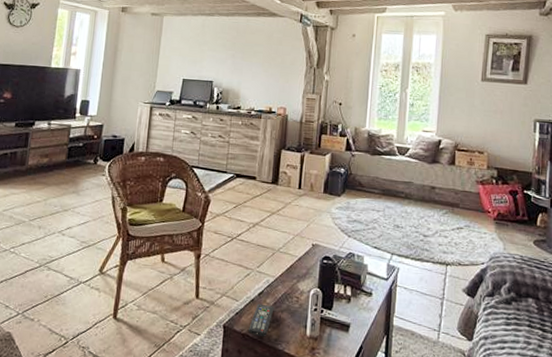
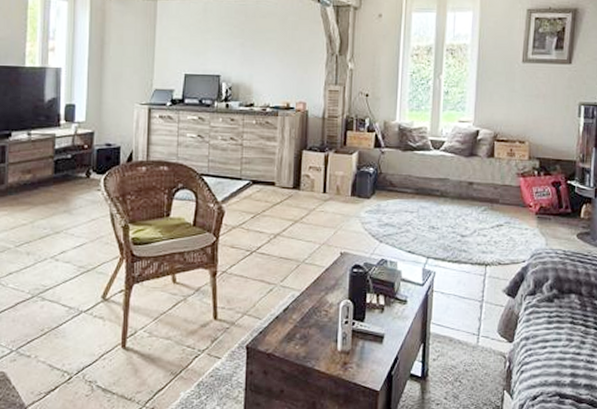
remote control: present [248,303,274,337] -> none [274,320,301,355]

